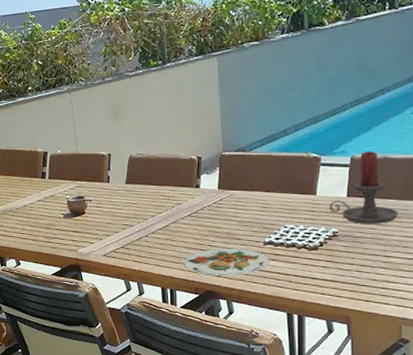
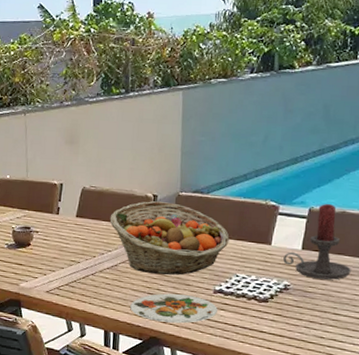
fruit basket: none [158,163,275,232] -> present [110,201,230,275]

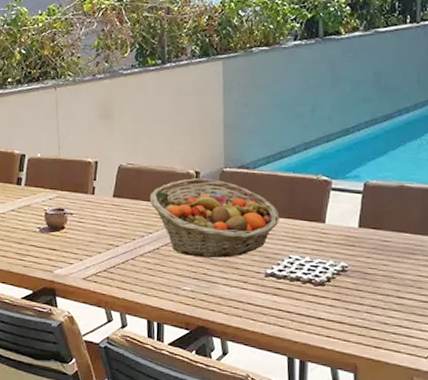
plate: present [130,293,217,324] -> none [175,278,270,311]
candle holder: present [283,204,351,280] -> none [339,178,414,260]

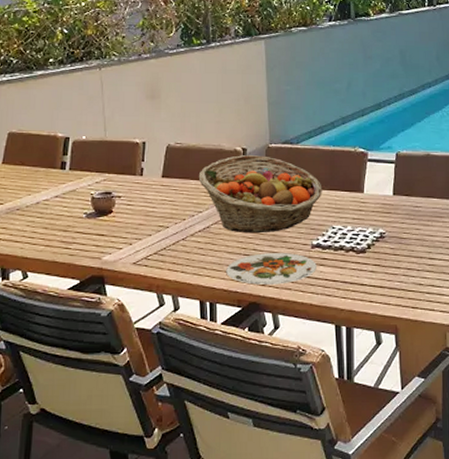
plate: none [175,278,270,311] -> present [226,253,316,285]

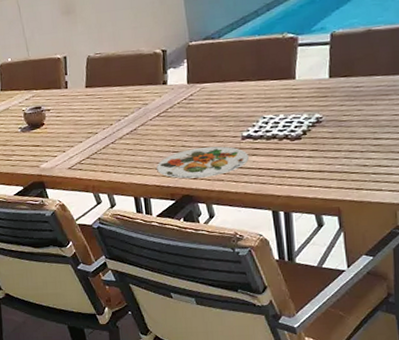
fruit basket: present [198,155,322,234] -> none [120,54,250,132]

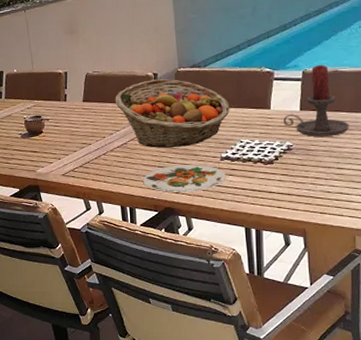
fruit basket: none [120,54,250,132] -> present [115,79,230,148]
candle holder: none [311,25,387,106] -> present [283,65,349,137]

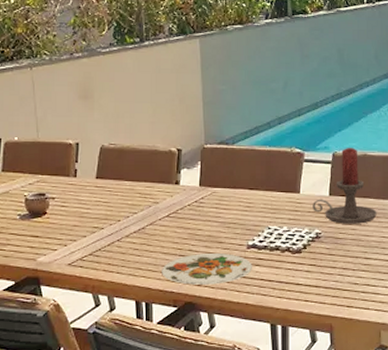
fruit basket: present [115,79,230,148] -> none [133,156,258,234]

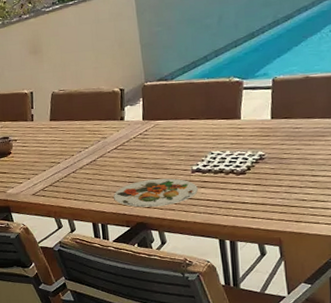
candle holder: present [313,148,377,224] -> none [254,72,323,145]

